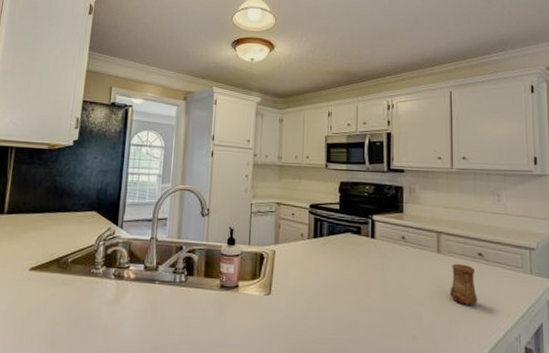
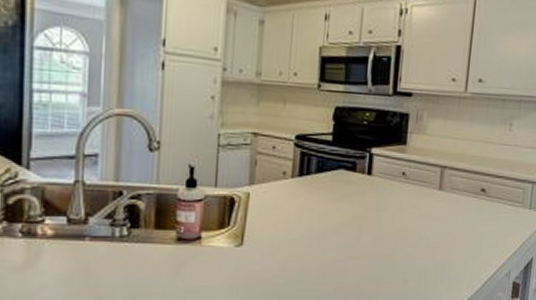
cup: present [449,263,478,305] -> none [447,200,476,244]

